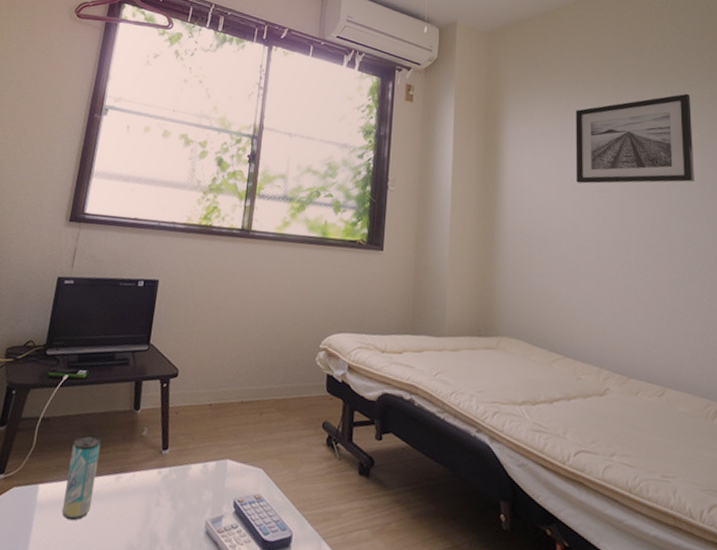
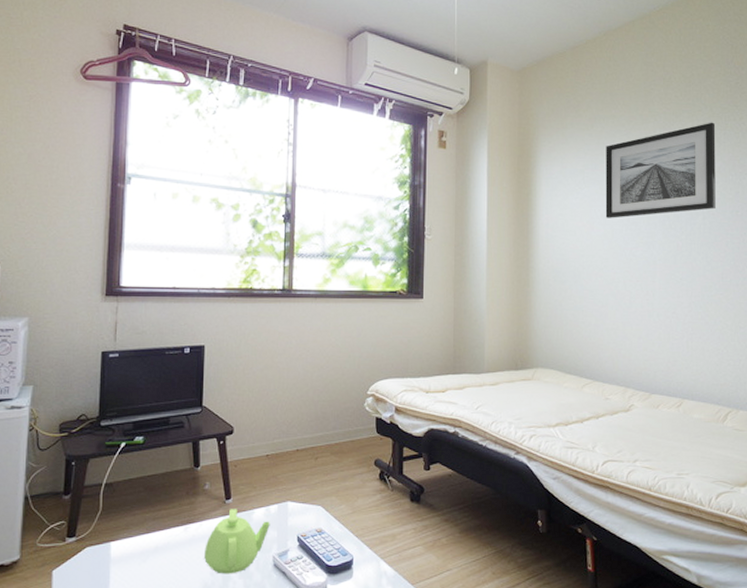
beverage can: present [61,434,101,521] -> none [136,493,166,570]
teapot: none [133,461,207,538] -> present [204,509,270,574]

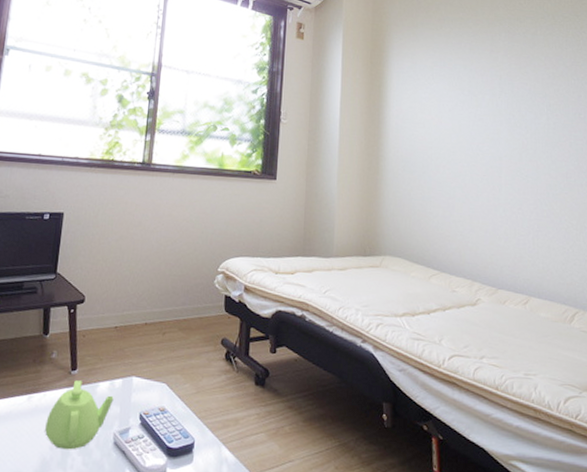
wall art: present [605,122,716,218] -> none [453,29,559,114]

